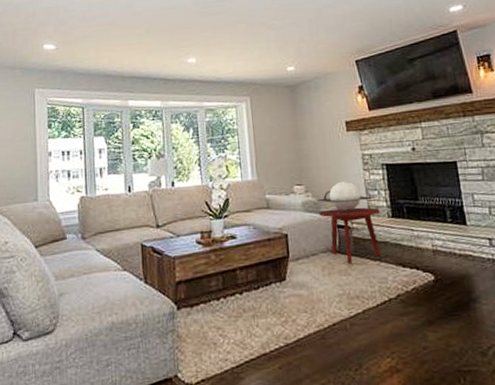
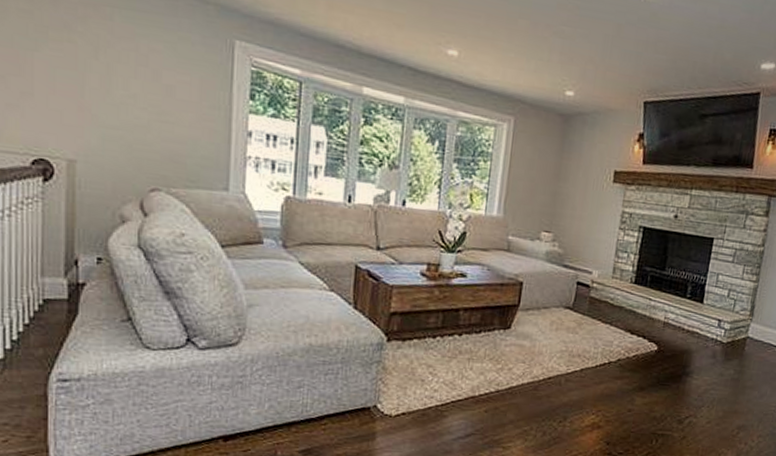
table lamp: present [316,181,377,212] -> none [562,236,625,270]
side table: present [319,207,381,264] -> none [561,263,625,323]

